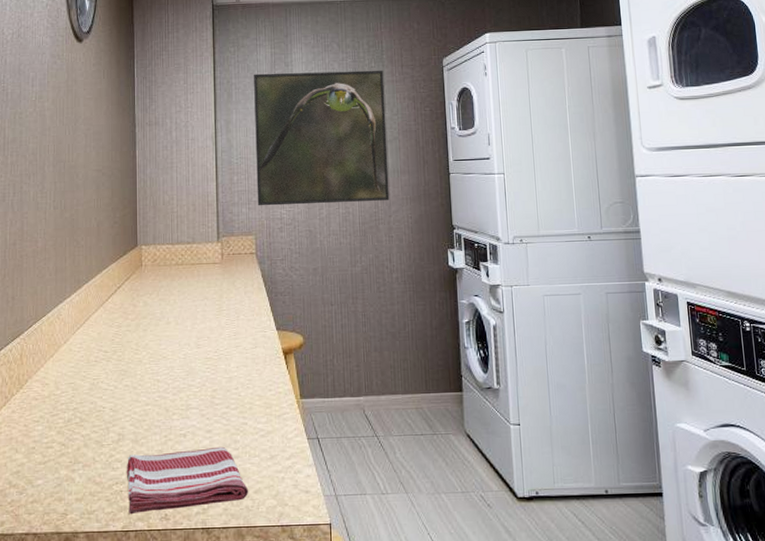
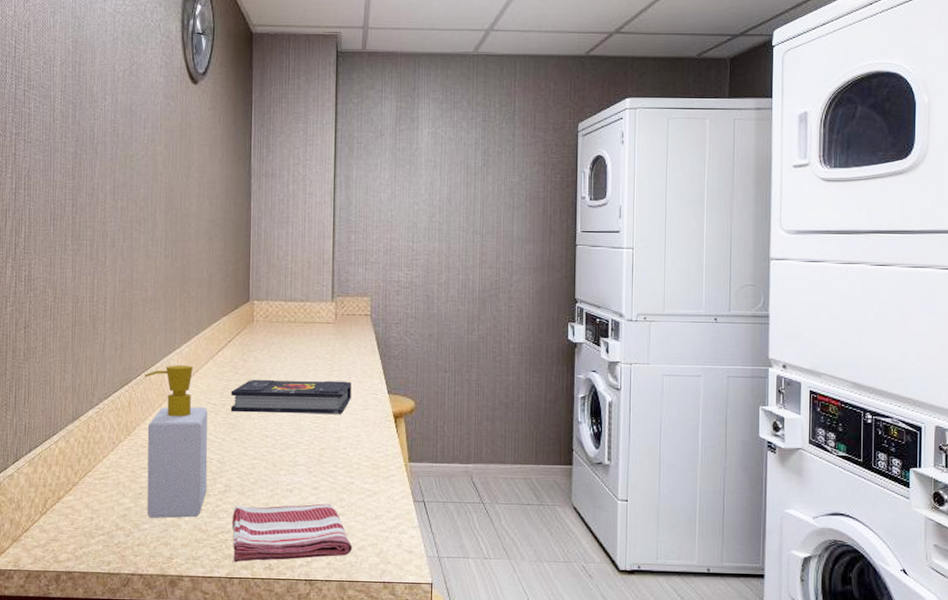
soap bottle: none [35,314,100,473] -> present [144,365,208,518]
book: none [121,320,241,359] -> present [230,379,351,414]
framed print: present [254,70,390,206] -> none [374,128,514,269]

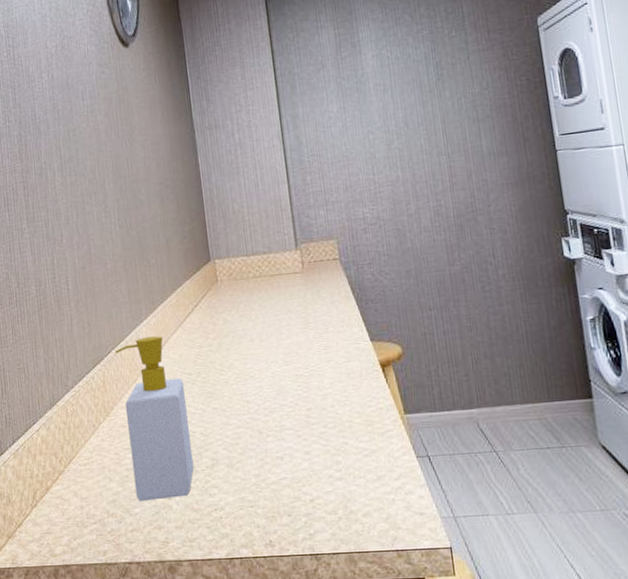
book: present [230,379,351,414] -> none [204,332,332,380]
dish towel: present [233,503,353,563] -> none [223,468,357,542]

